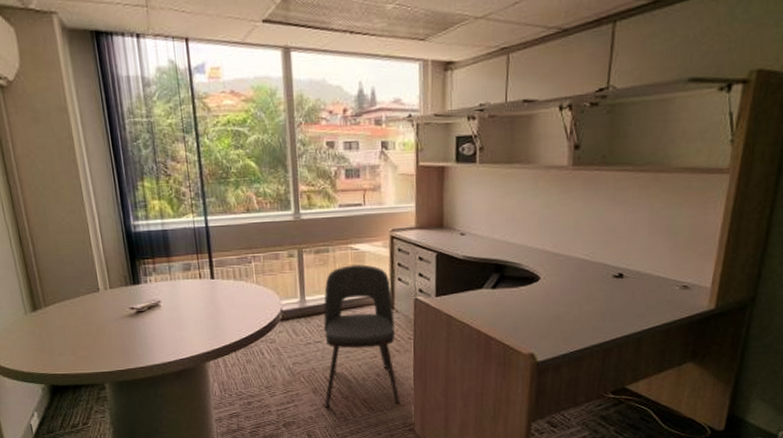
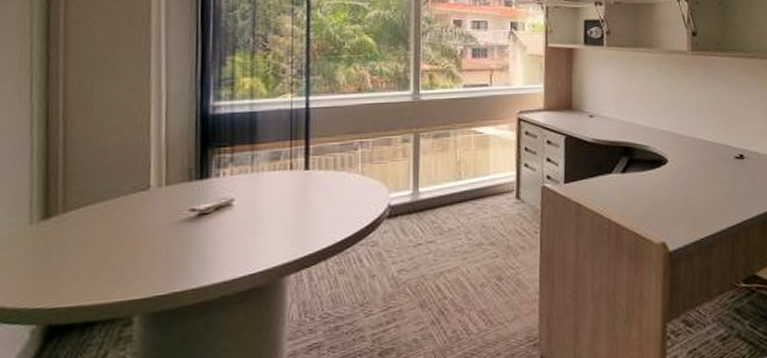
chair: present [323,264,401,408] -> none [434,149,524,326]

